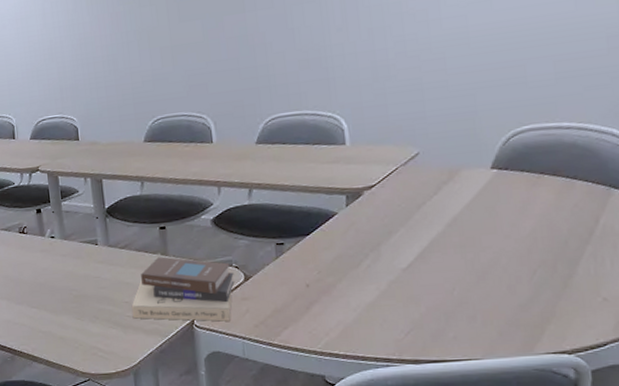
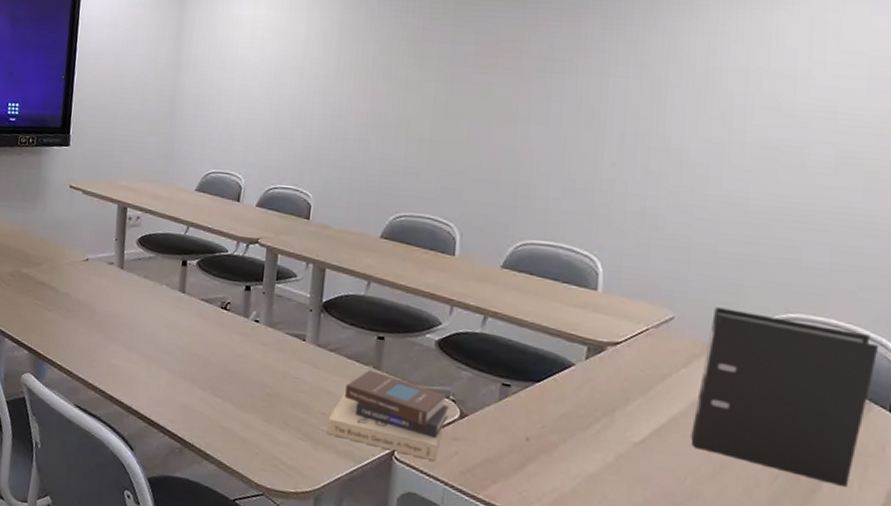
binder: none [451,129,612,267] -> present [691,307,879,488]

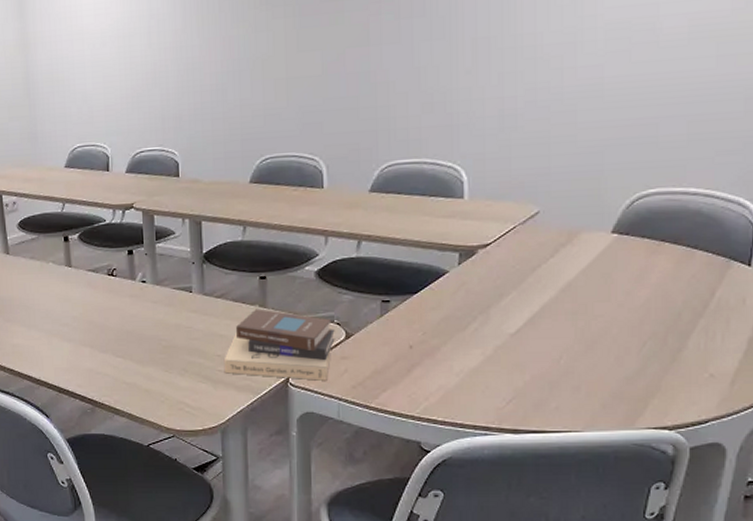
binder: present [691,307,879,488] -> none [563,194,737,342]

